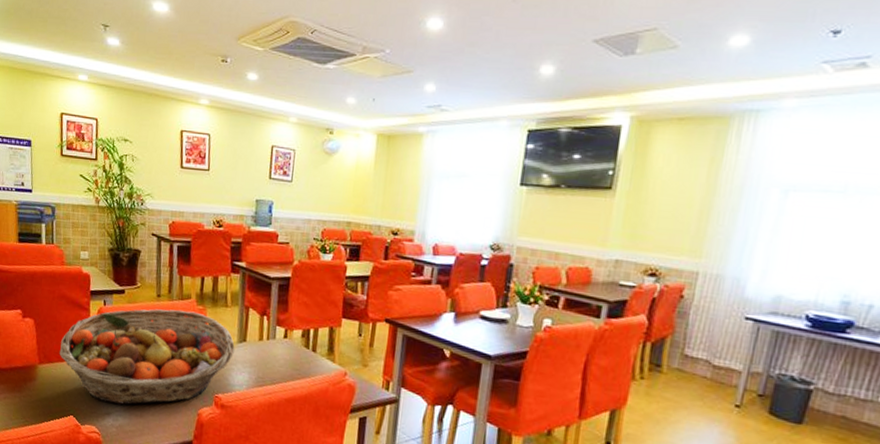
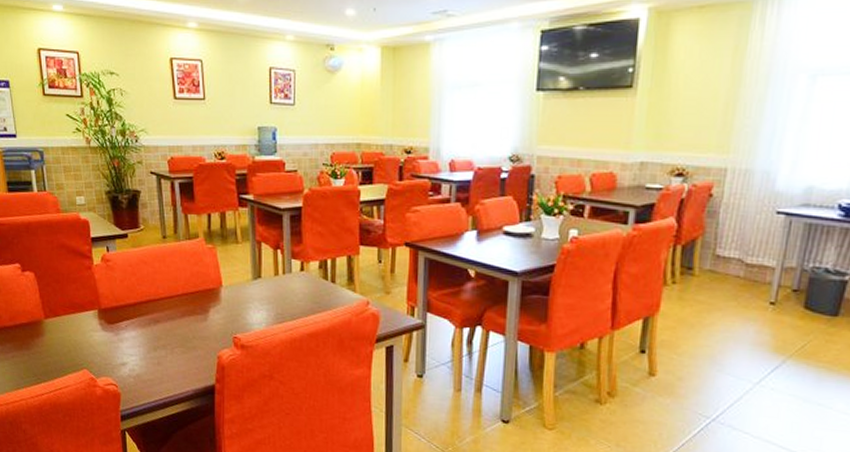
fruit basket: present [59,309,235,405] -> none [65,250,250,354]

